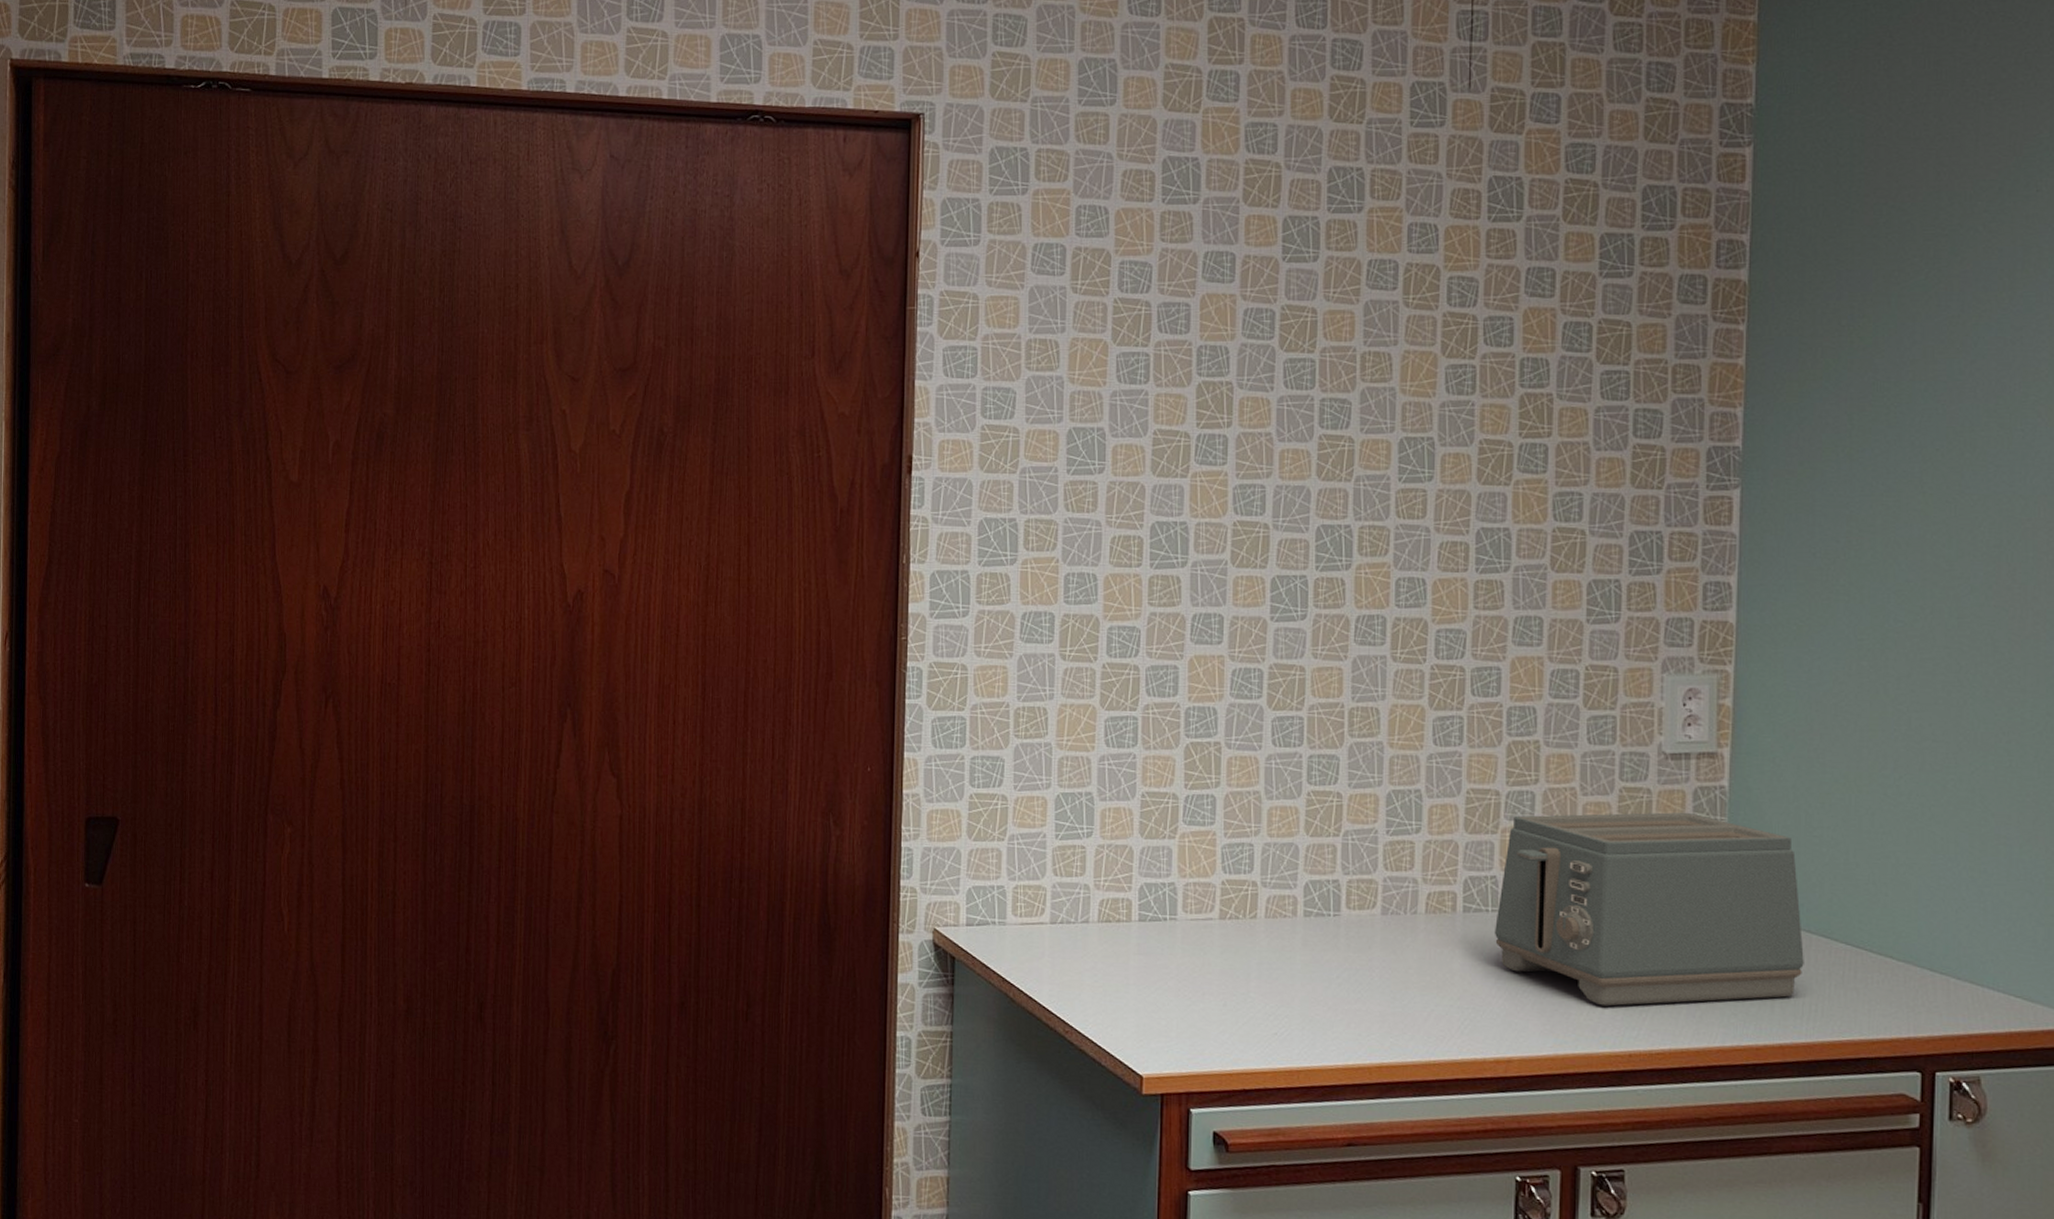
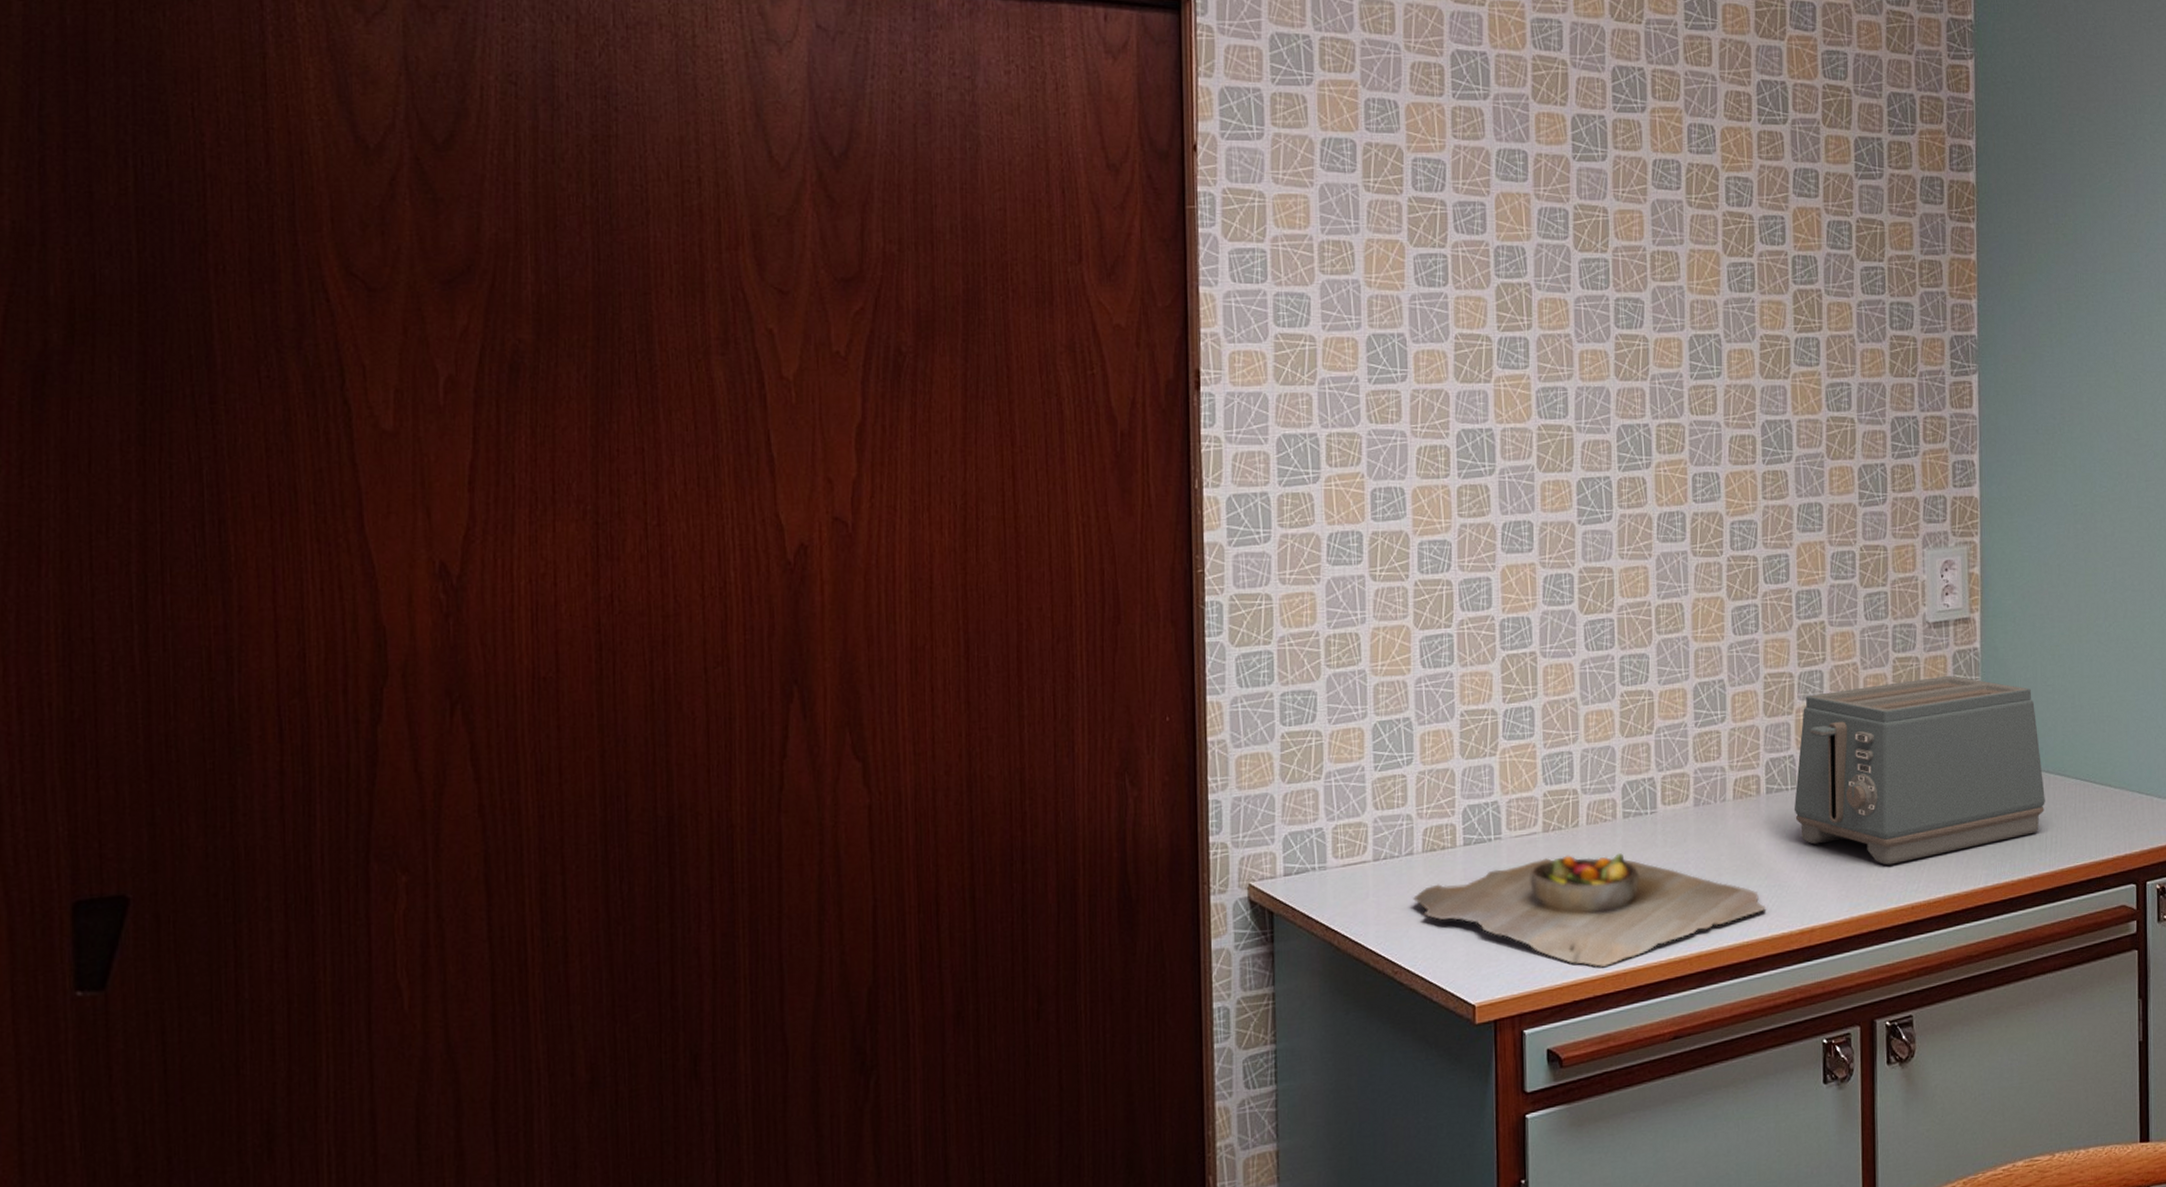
cutting board: none [1087,945,1458,1061] -> present [1413,853,1767,967]

